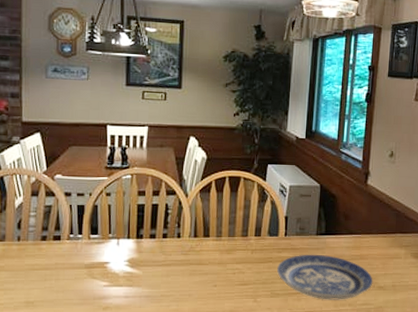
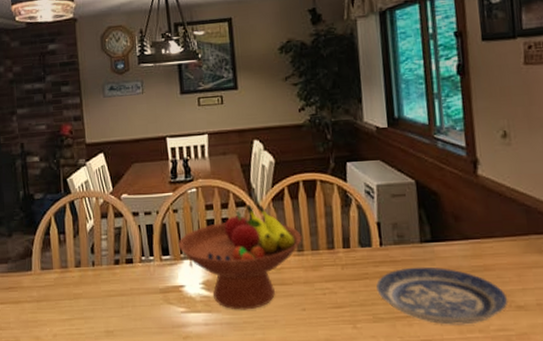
fruit bowl: none [108,194,222,285] -> present [178,204,302,310]

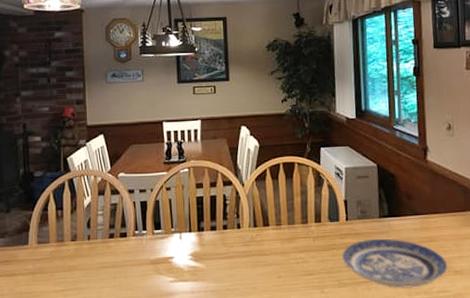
fruit bowl: present [178,204,302,310] -> none [170,183,280,279]

